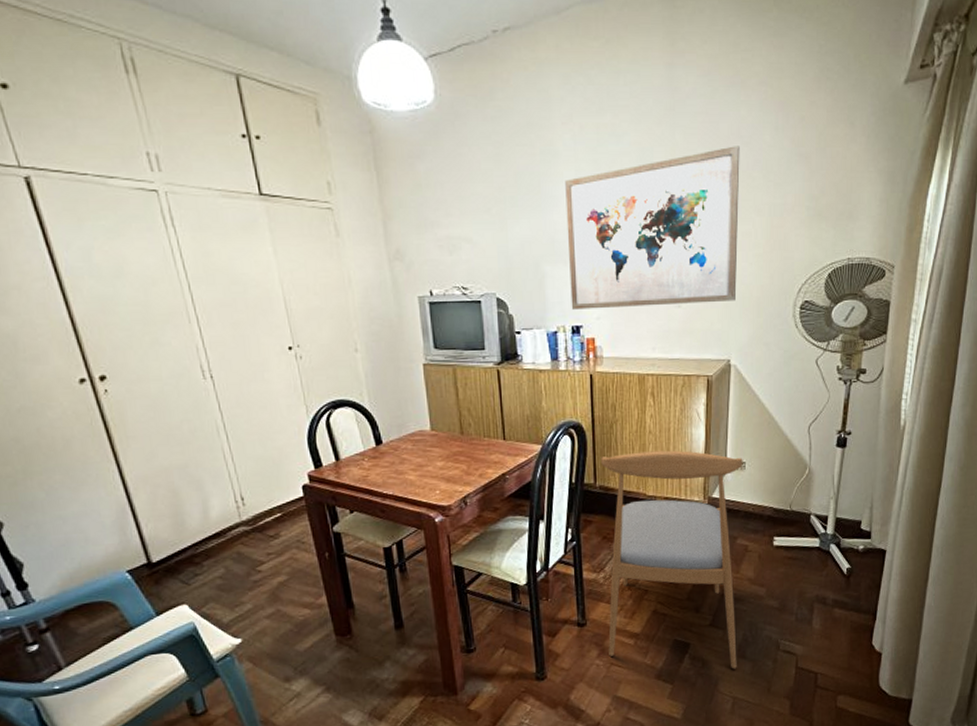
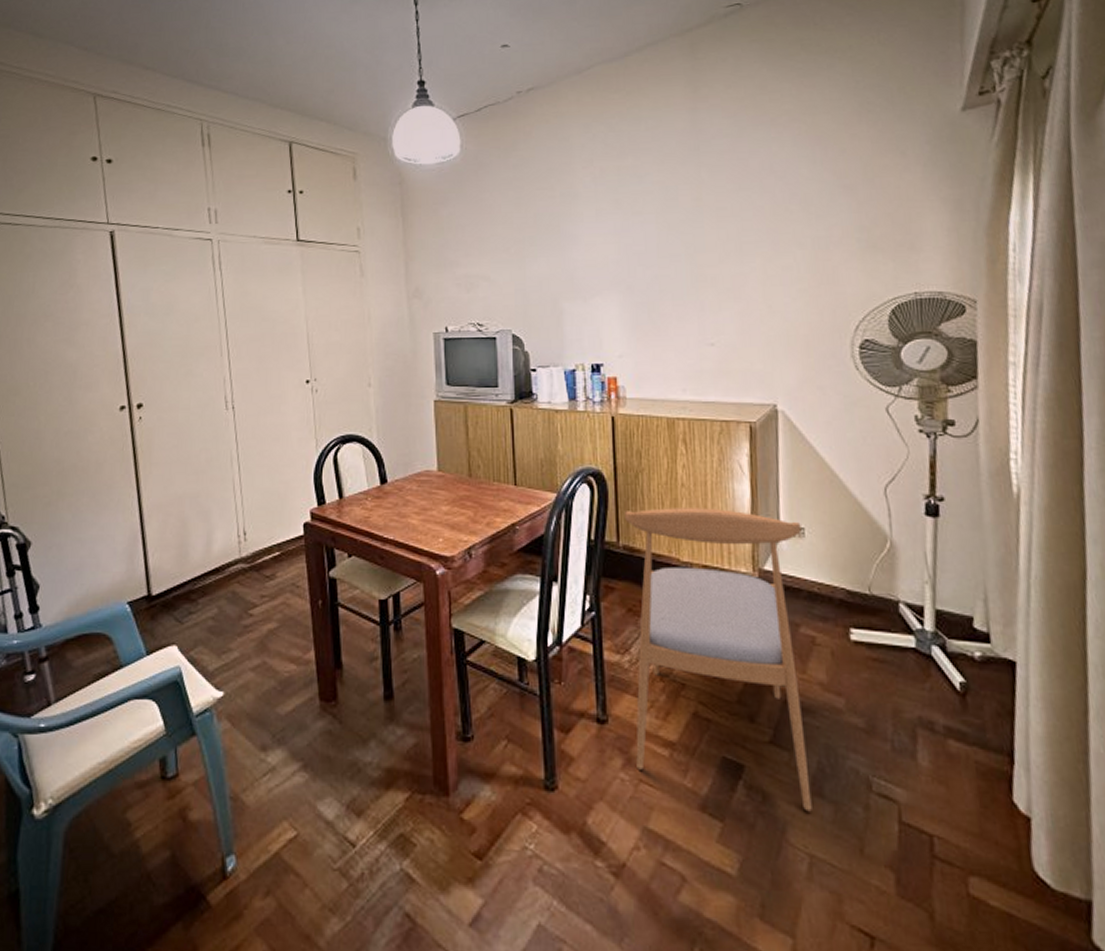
wall art: present [565,146,740,310] -> none [585,180,780,347]

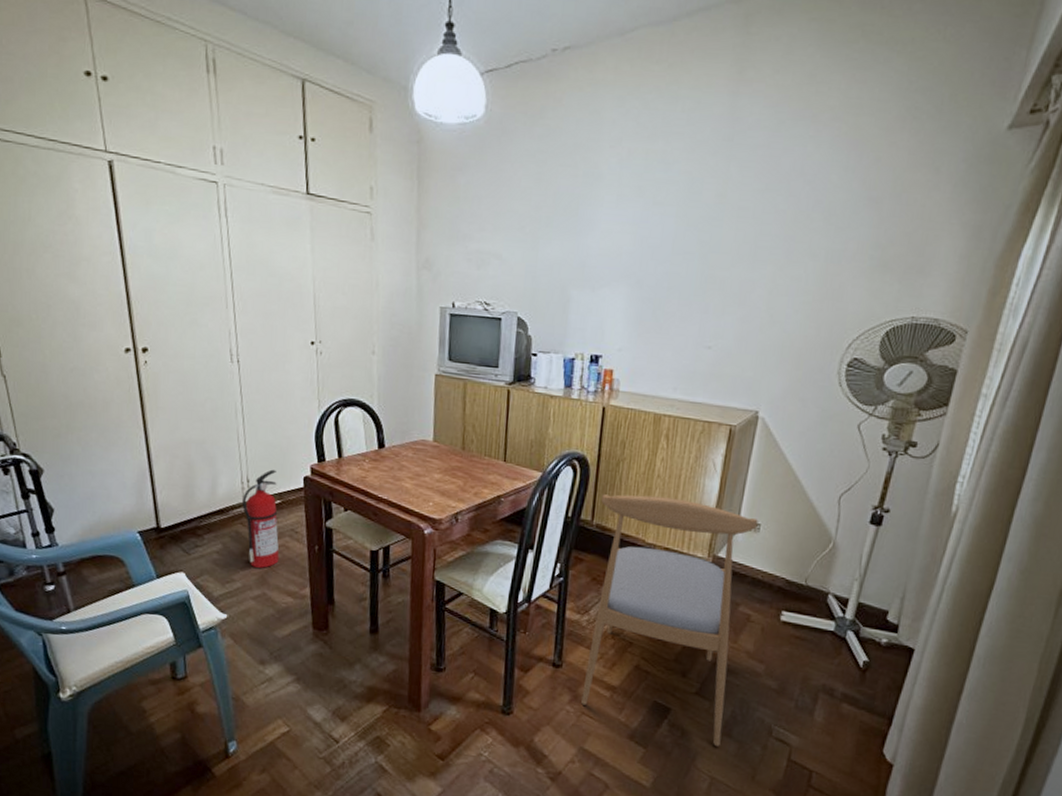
fire extinguisher: none [239,518,280,632] -> present [242,469,280,568]

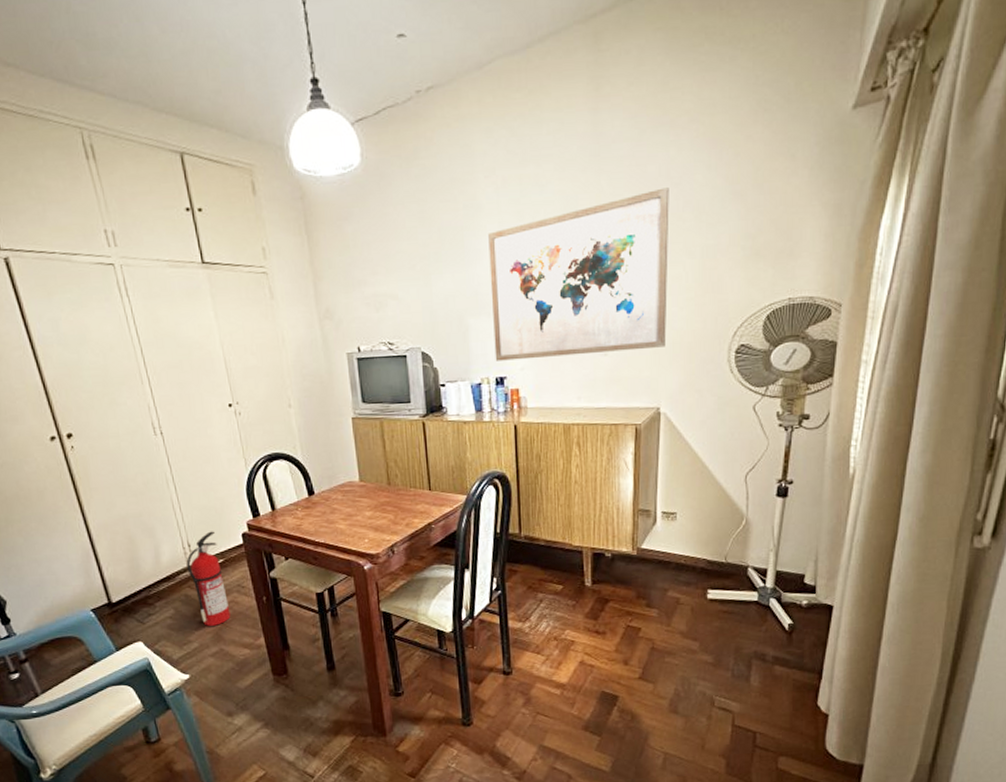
dining chair: present [581,494,759,747] -> none [526,500,674,724]
wall art: none [593,183,801,349] -> present [488,187,669,361]

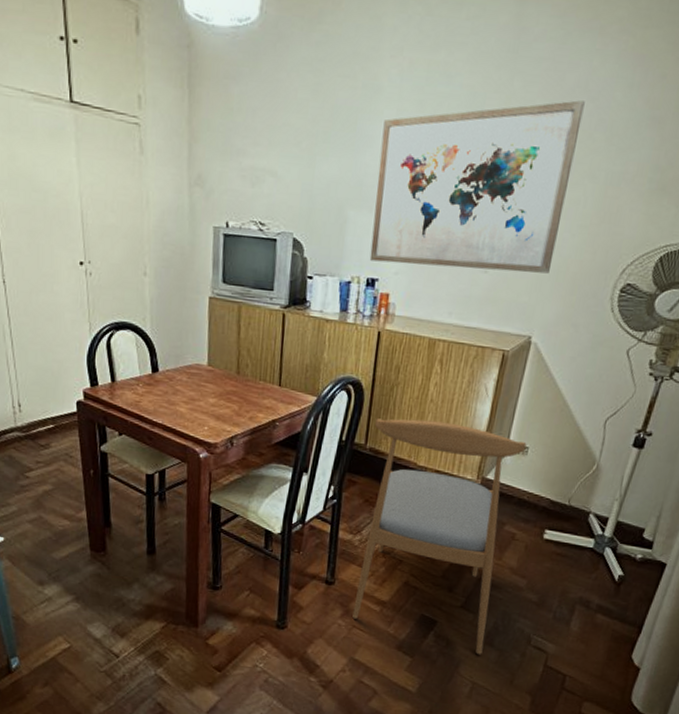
fire extinguisher: present [186,531,231,626] -> none [14,393,54,492]
dining chair: none [526,500,674,724] -> present [352,418,527,655]

